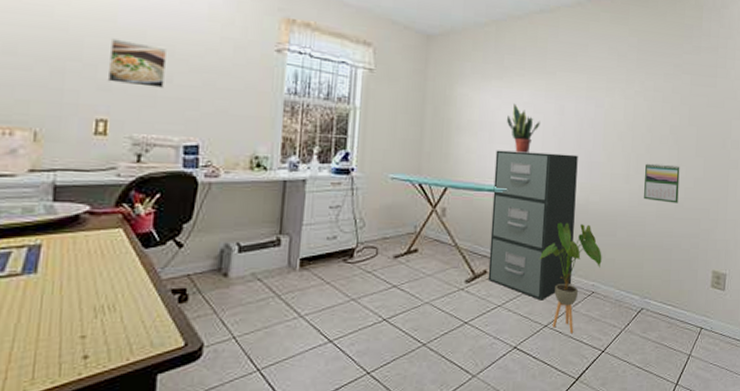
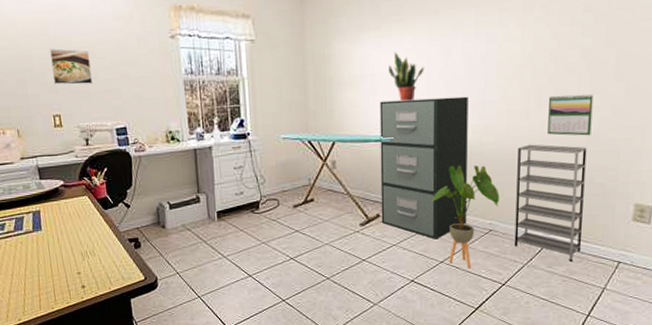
shelving unit: none [614,207,675,326] -> present [514,144,587,261]

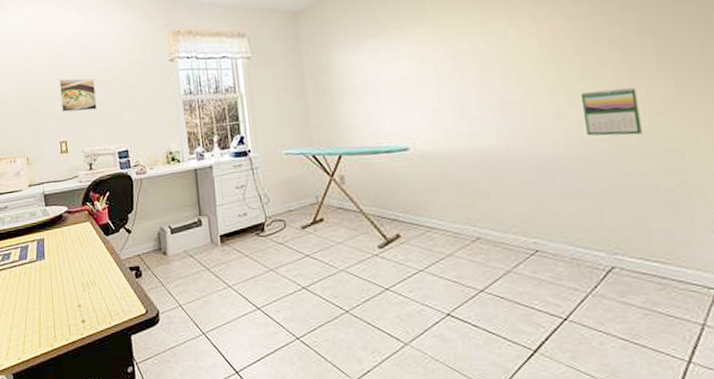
filing cabinet: present [379,96,469,240] -> none [386,98,506,263]
potted plant: present [389,52,424,101] -> none [392,58,432,108]
house plant: present [431,165,500,268] -> none [458,174,542,298]
shelving unit: present [514,144,587,261] -> none [554,147,661,289]

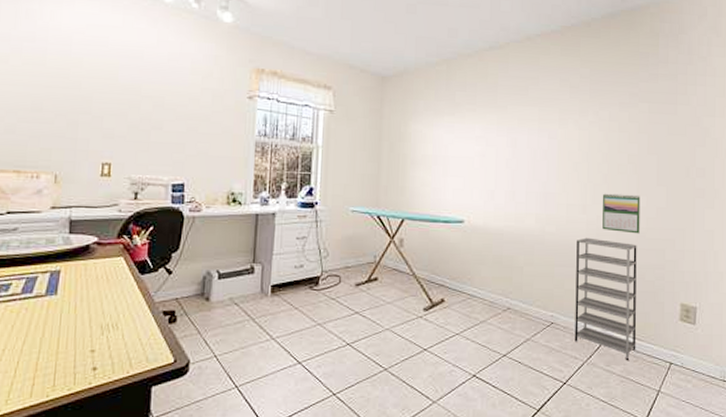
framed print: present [58,78,97,112] -> none [110,94,159,136]
shelving unit: none [554,147,661,289] -> present [574,237,637,360]

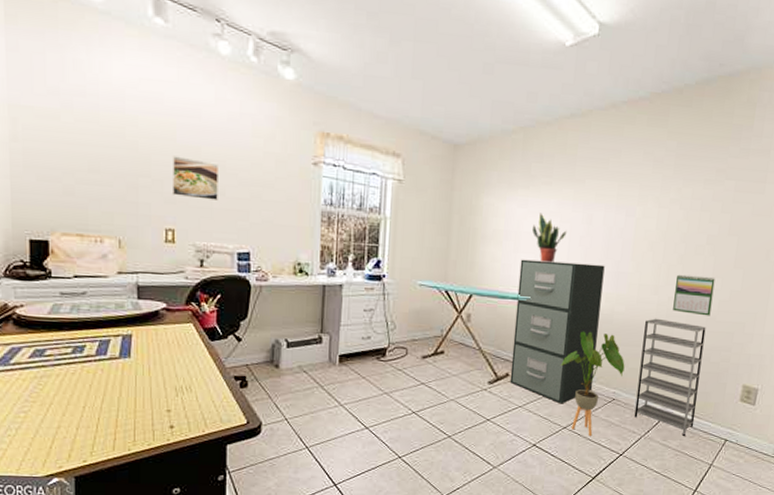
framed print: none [110,94,159,136] -> present [172,156,220,202]
filing cabinet: none [445,183,532,330] -> present [509,259,605,404]
potted plant: none [460,138,493,185] -> present [532,213,567,263]
house plant: none [495,253,560,363] -> present [560,331,625,436]

